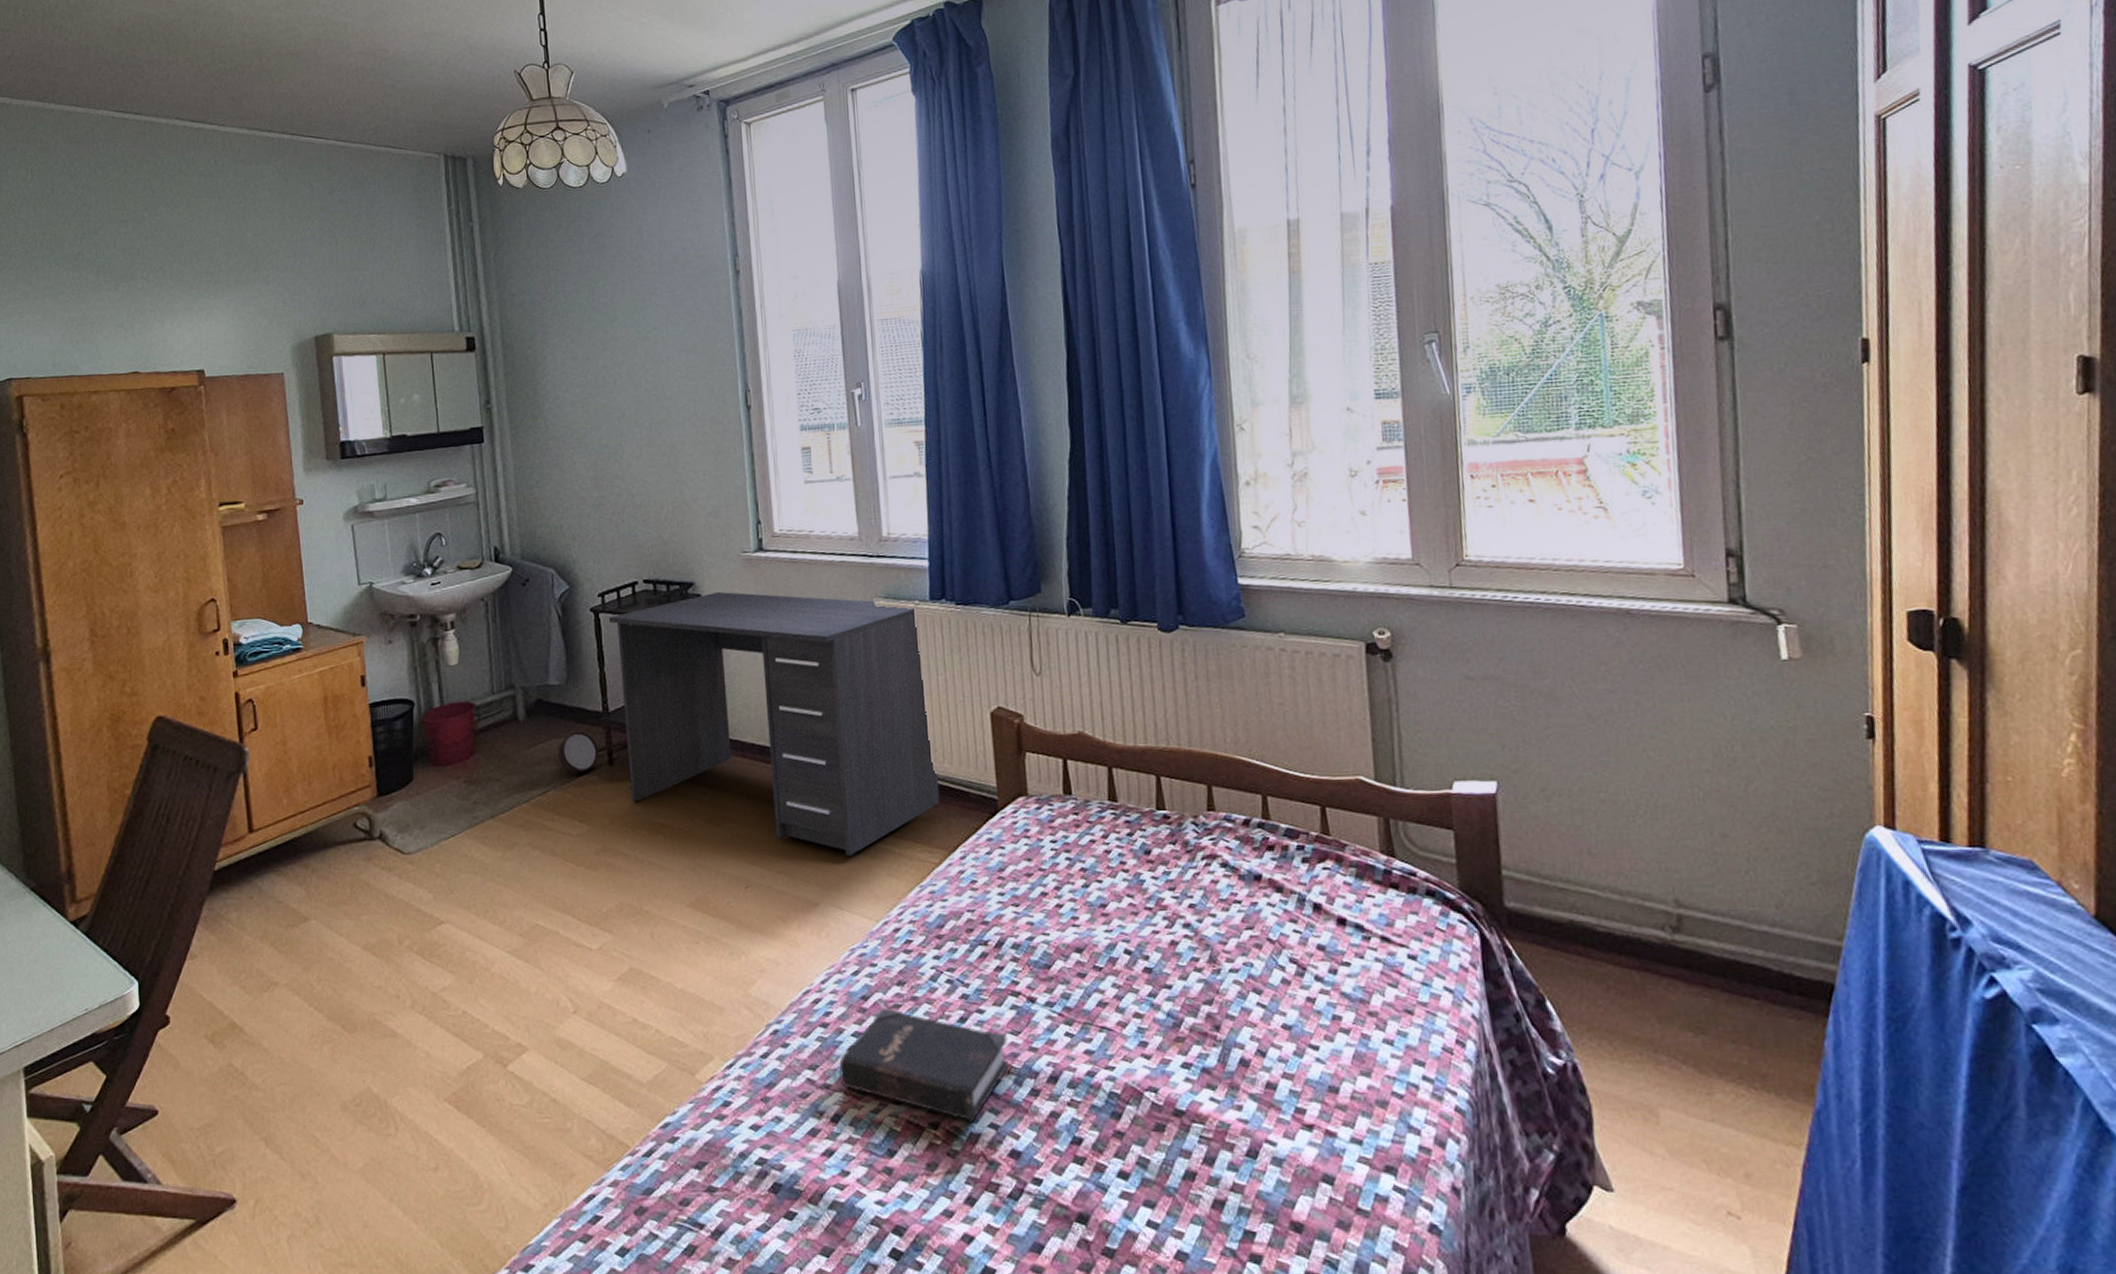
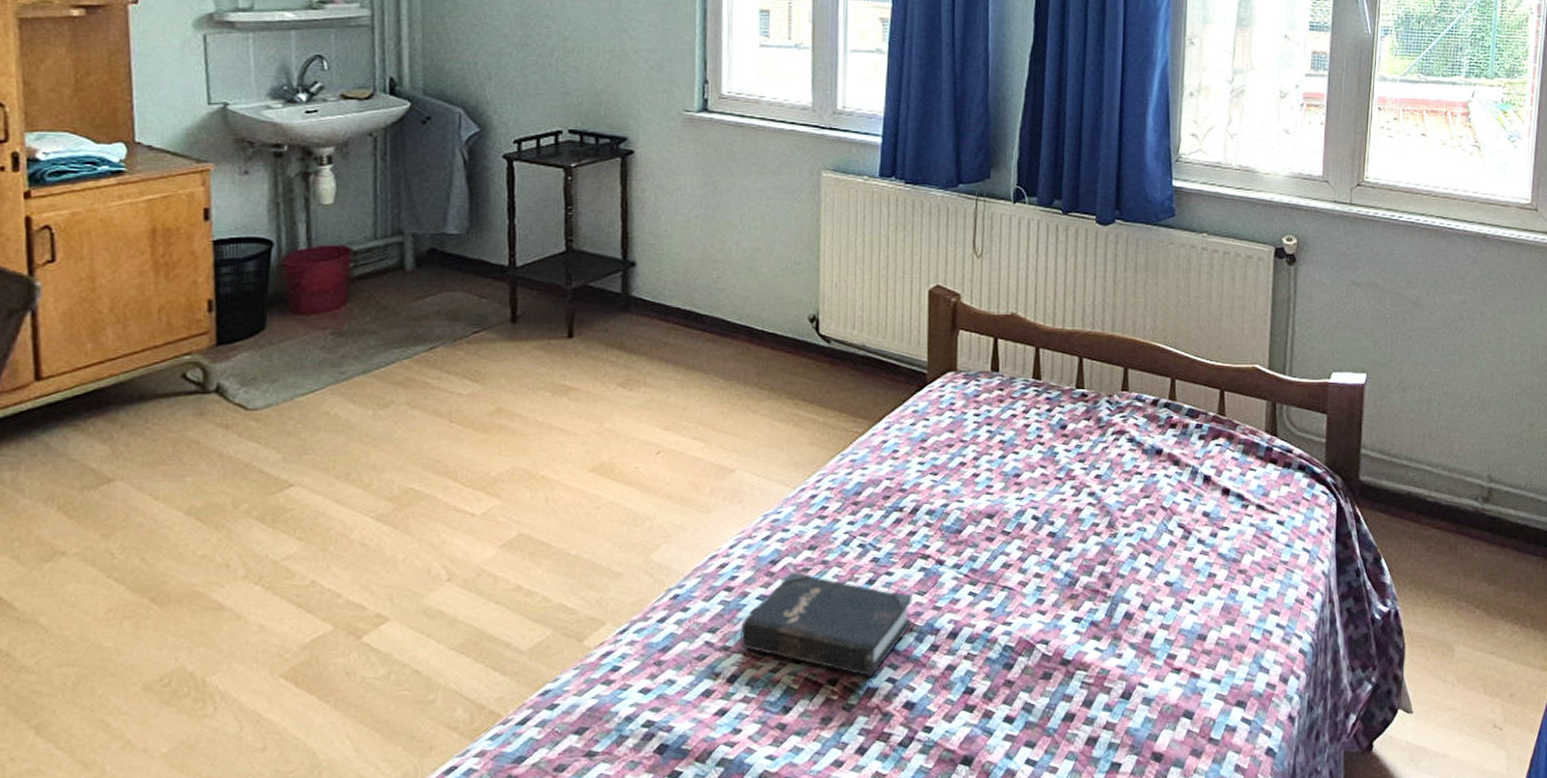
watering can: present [557,731,628,774] -> none [450,285,536,330]
desk: present [609,591,940,856] -> none [525,149,870,424]

